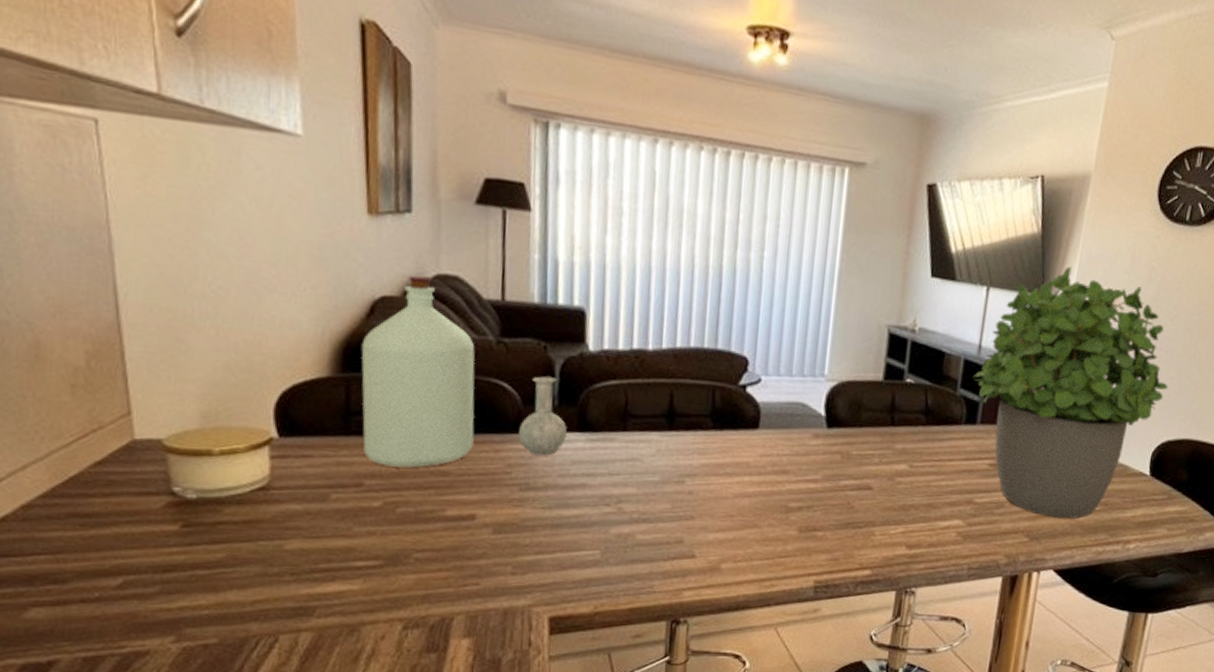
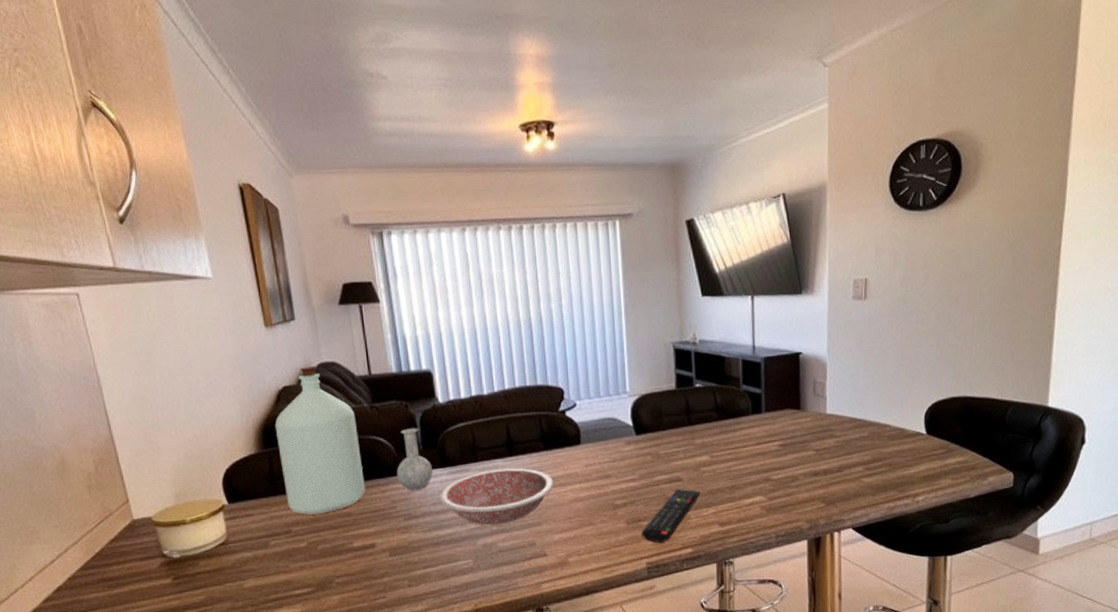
bowl: none [569,444,718,513] -> present [439,468,554,526]
remote control: none [814,498,891,559] -> present [641,488,701,543]
potted plant: present [972,266,1168,519] -> none [751,266,929,483]

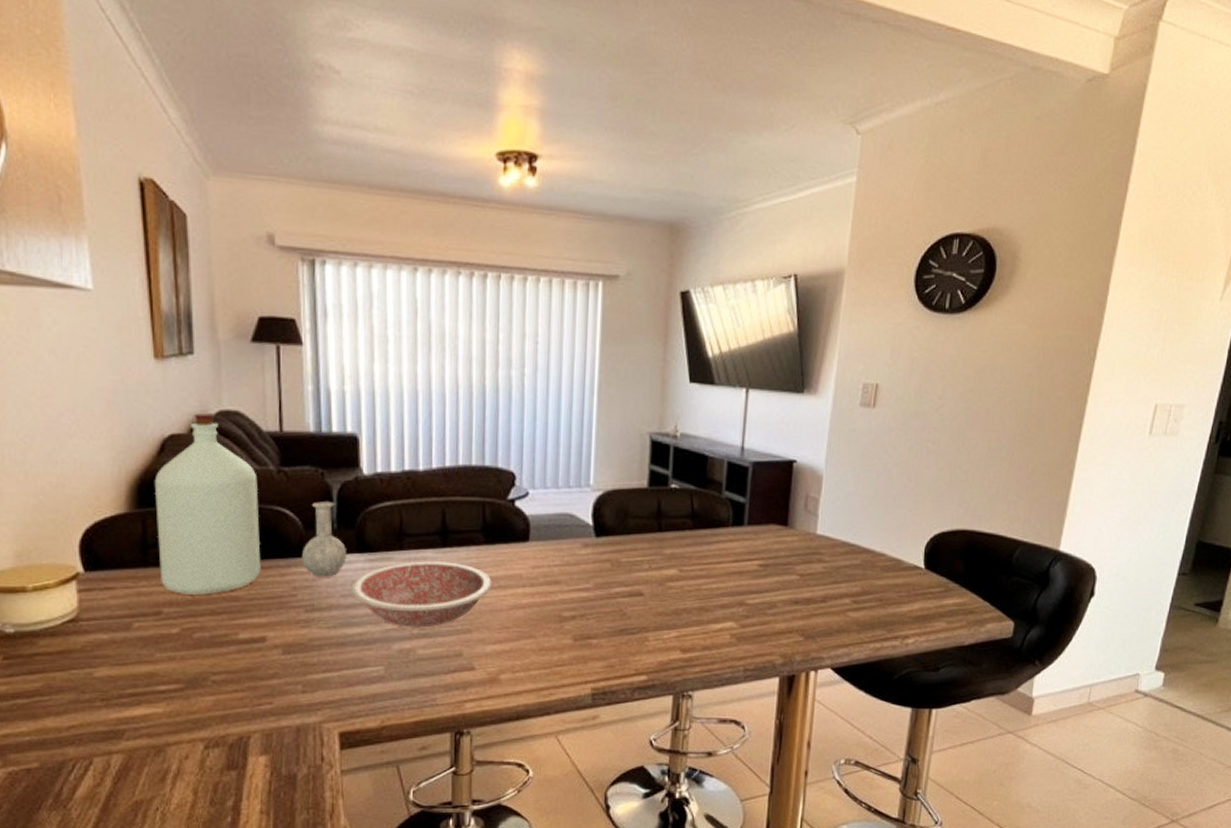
remote control: present [641,488,701,543] -> none [589,604,663,665]

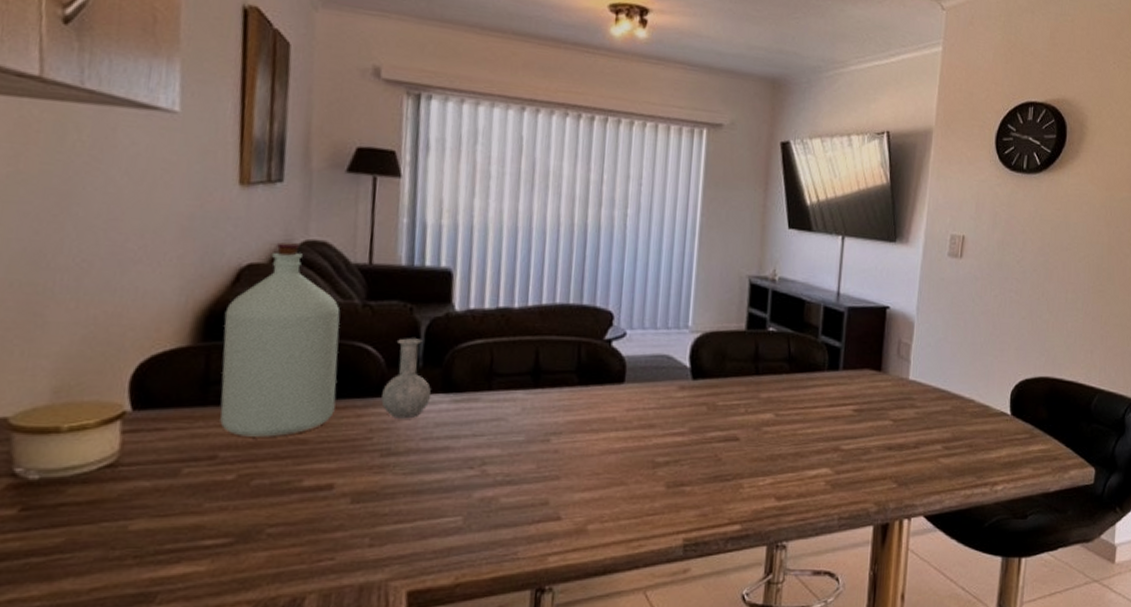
bowl: present [351,561,492,628] -> none [432,402,584,474]

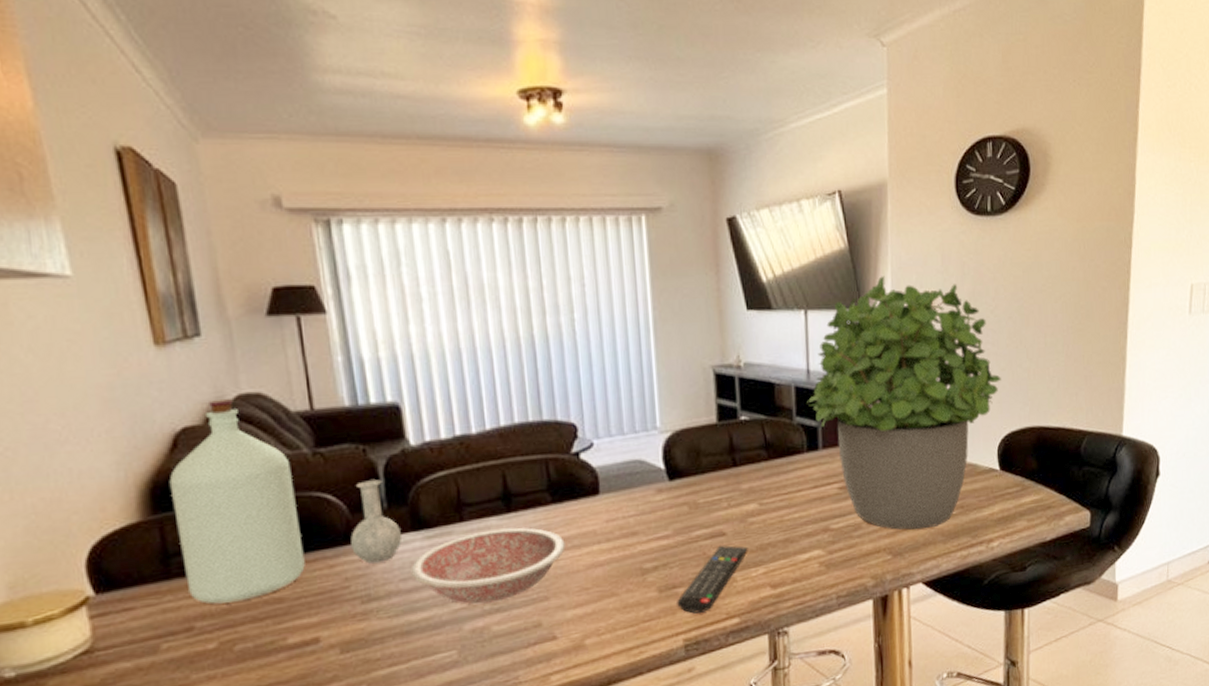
bowl: none [432,402,584,474] -> present [410,527,565,605]
remote control: none [682,449,759,514] -> present [677,545,748,614]
potted plant: none [832,214,1021,463] -> present [805,276,1001,530]

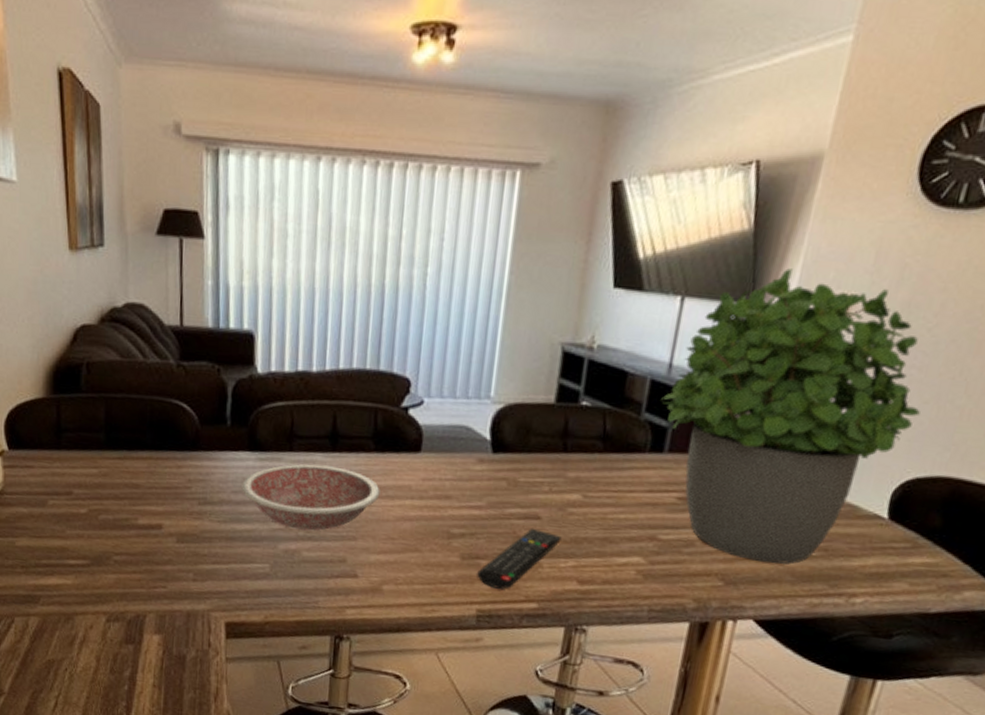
bottle: present [169,399,403,604] -> none [67,305,239,480]

